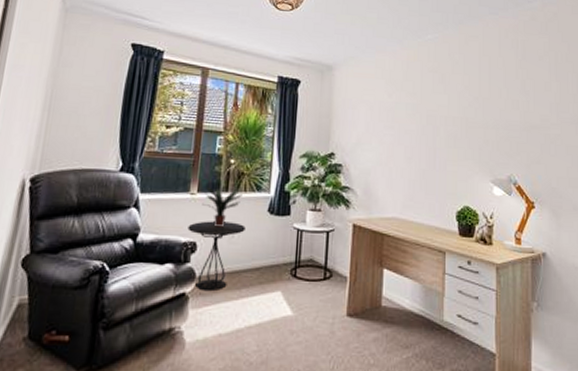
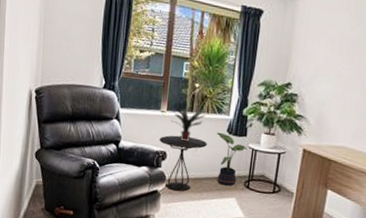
potted plant: none [255,213,292,277] -> present [216,132,247,186]

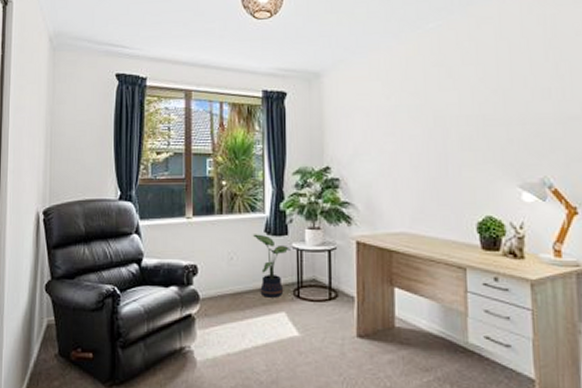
side table: present [159,135,207,192] -> none [187,244,243,313]
potted plant: present [171,106,205,142] -> none [198,210,237,250]

